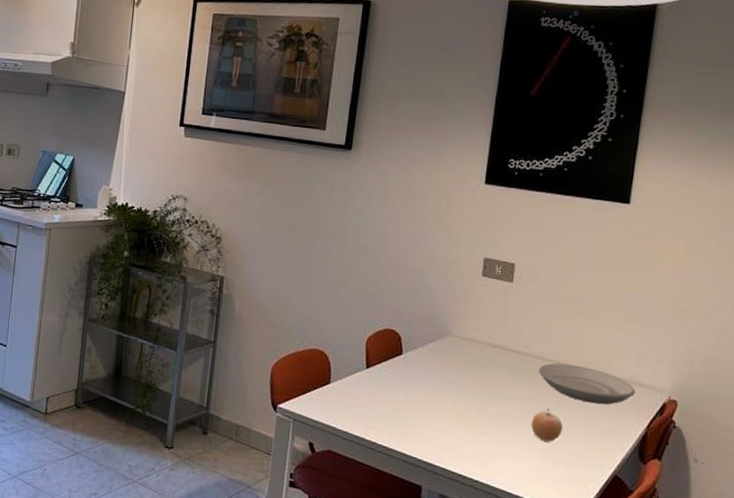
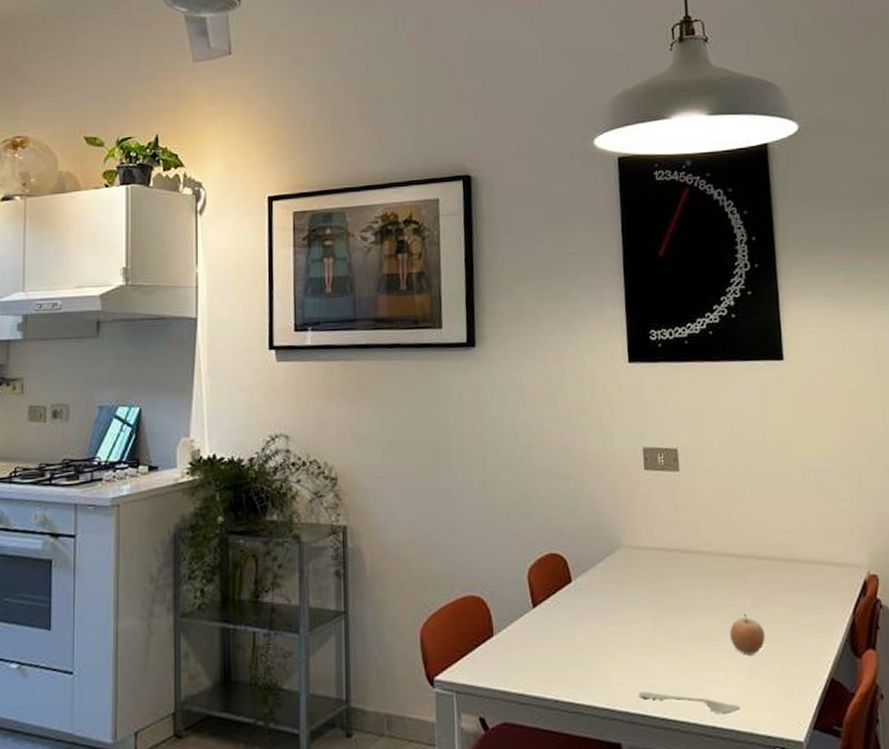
spoon: none [443,451,529,484] -> present [638,692,741,715]
plate: present [538,363,636,405] -> none [725,555,833,598]

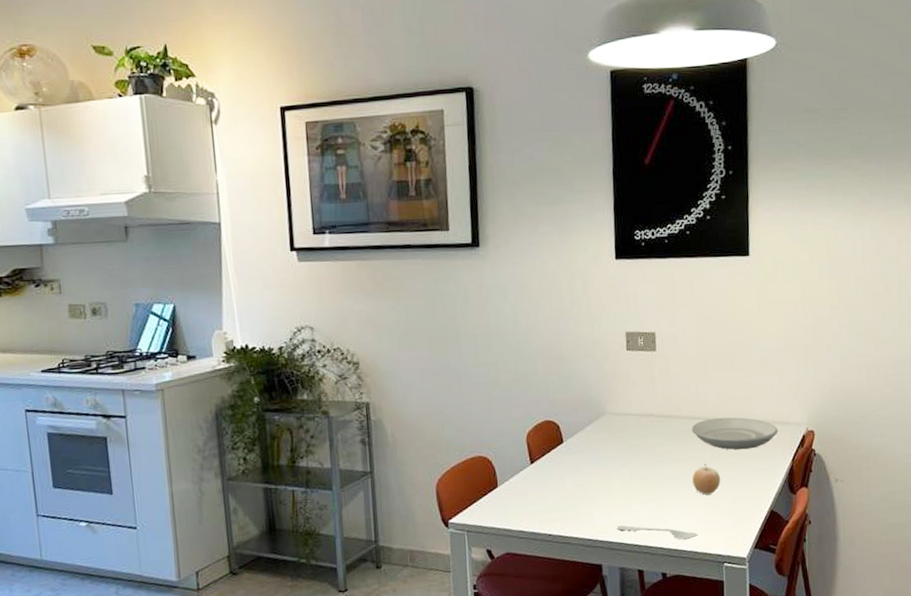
plate: none [725,555,833,598] -> present [691,417,778,450]

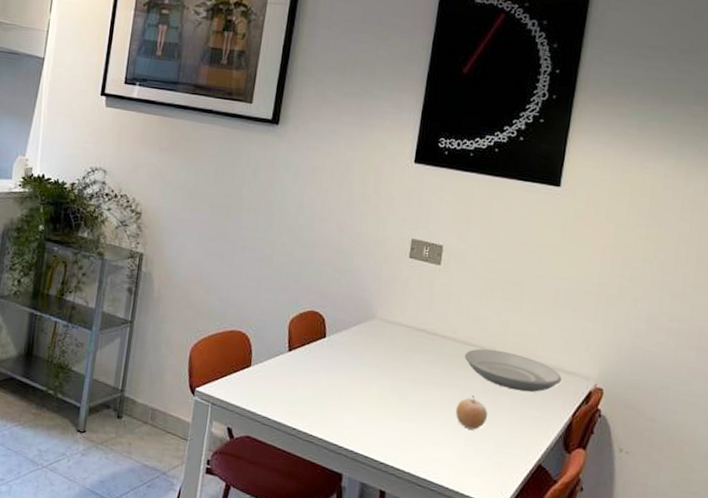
spoon: present [616,525,698,540] -> none [365,438,452,473]

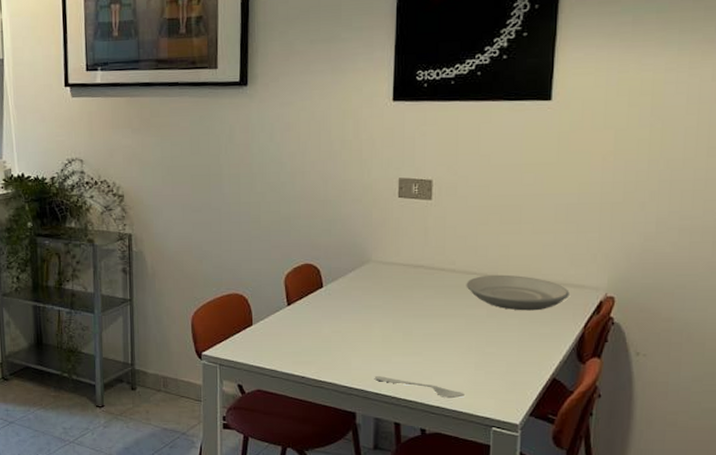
spoon: none [365,438,452,473] -> present [374,376,465,399]
fruit: present [455,396,488,430] -> none [462,322,496,354]

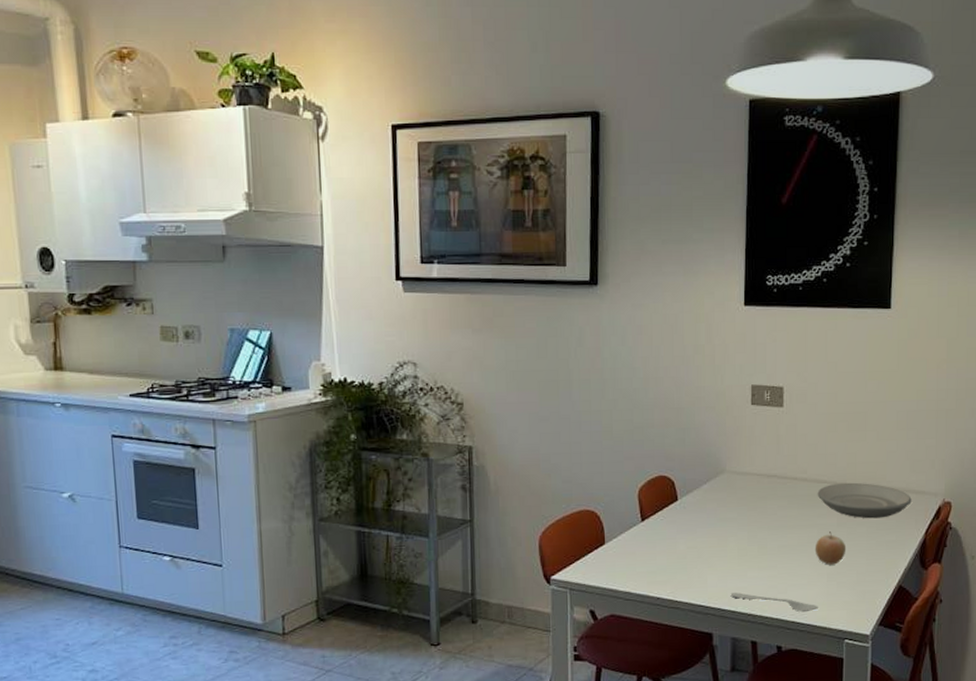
fruit: none [462,322,496,354] -> present [814,532,847,565]

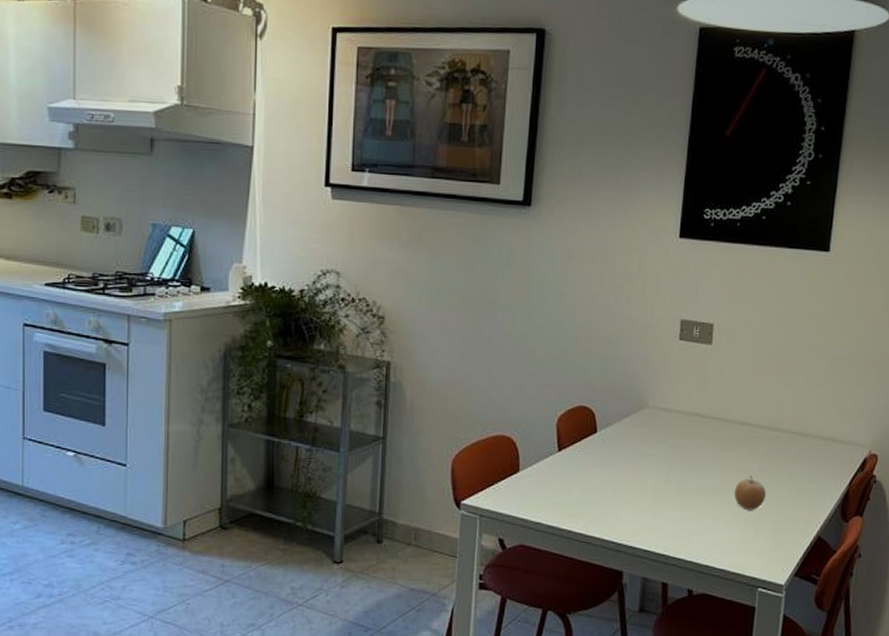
spoon: present [730,592,818,613] -> none [644,531,733,557]
plate: present [817,482,912,519] -> none [740,426,837,466]

